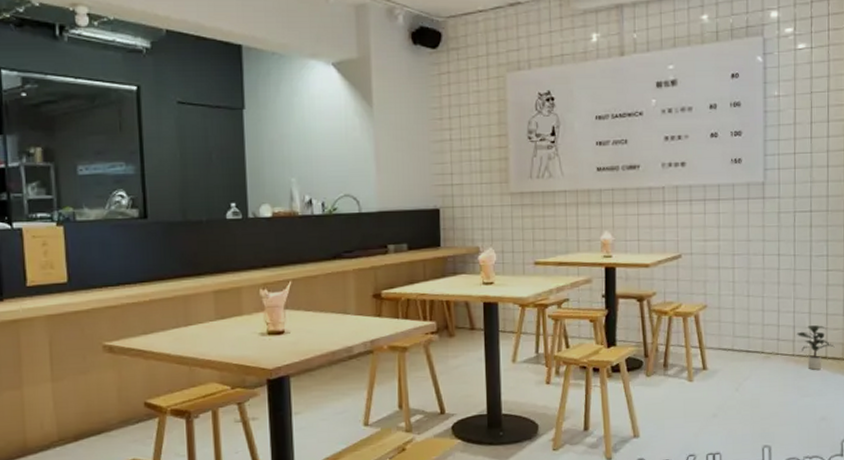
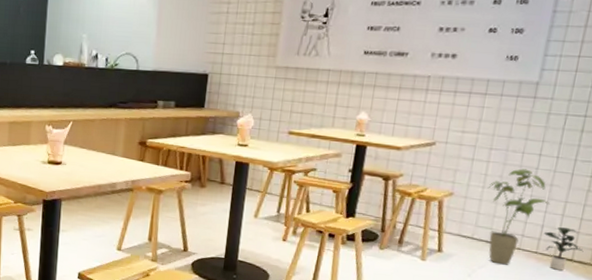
house plant: none [738,271,797,373] -> present [487,168,550,265]

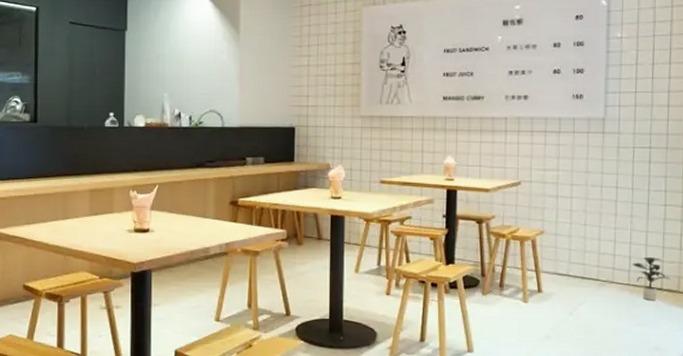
house plant: present [487,168,550,265] -> none [575,202,633,300]

